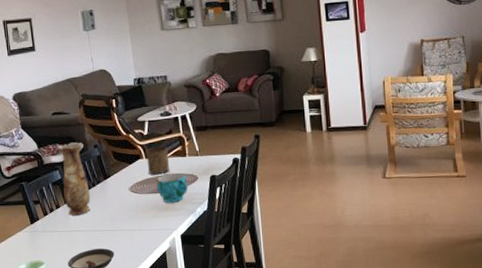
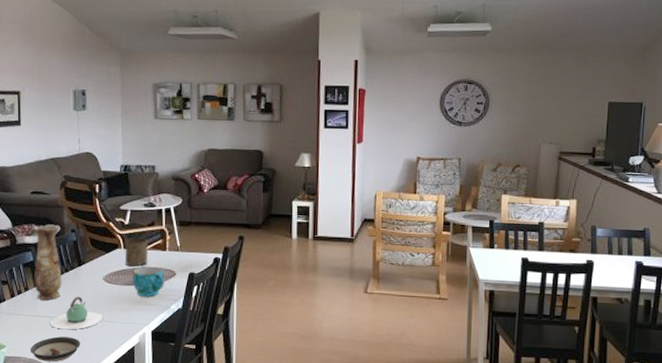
teapot: none [84,208,133,242] -> present [50,296,103,330]

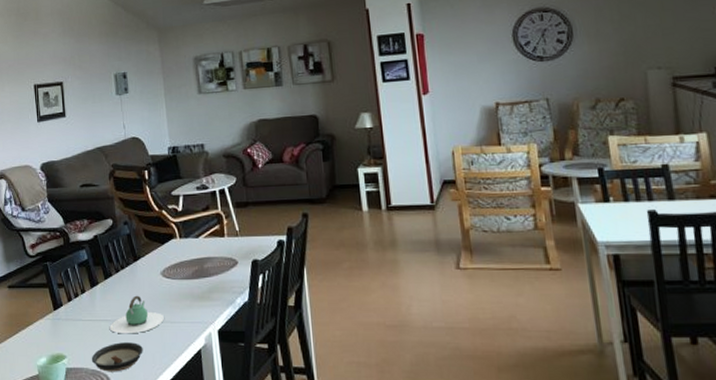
vase: present [33,224,62,300] -> none [85,218,119,302]
cup: present [125,238,148,267] -> none [180,225,205,258]
cup: present [132,266,164,297] -> none [191,255,226,291]

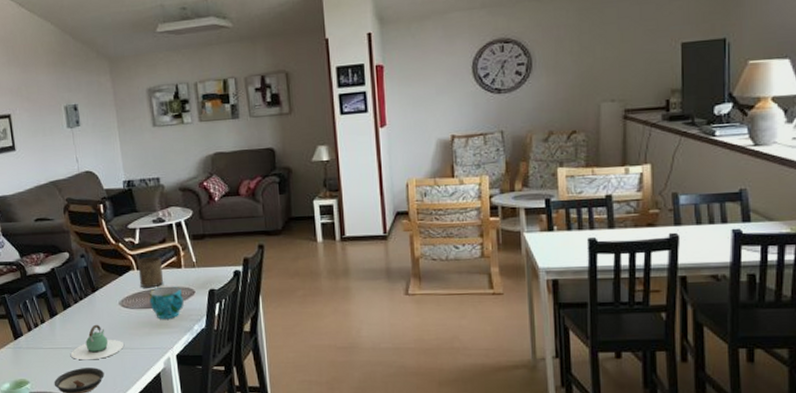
cup: none [180,225,205,258] -> present [137,257,163,288]
cup: none [191,255,226,291] -> present [149,286,184,320]

